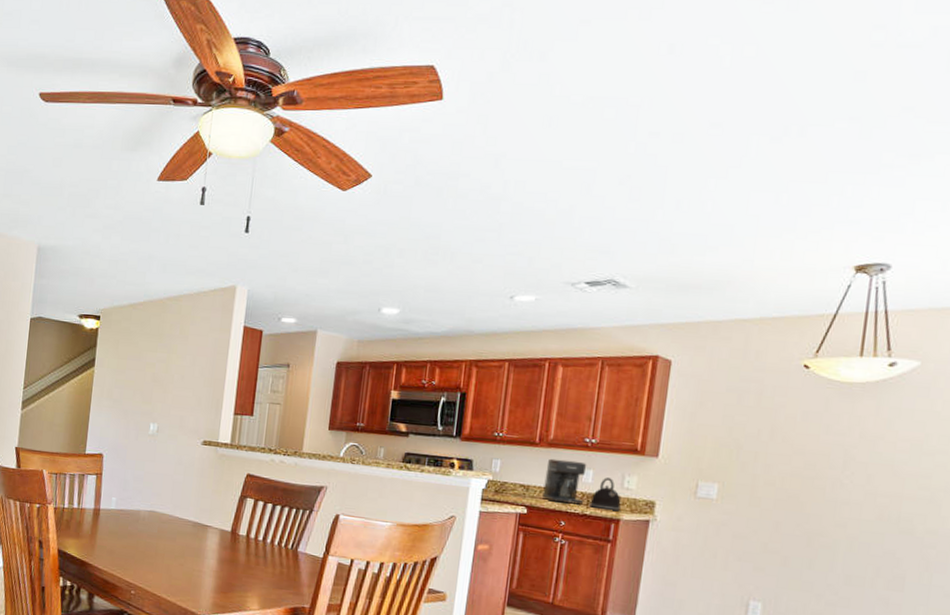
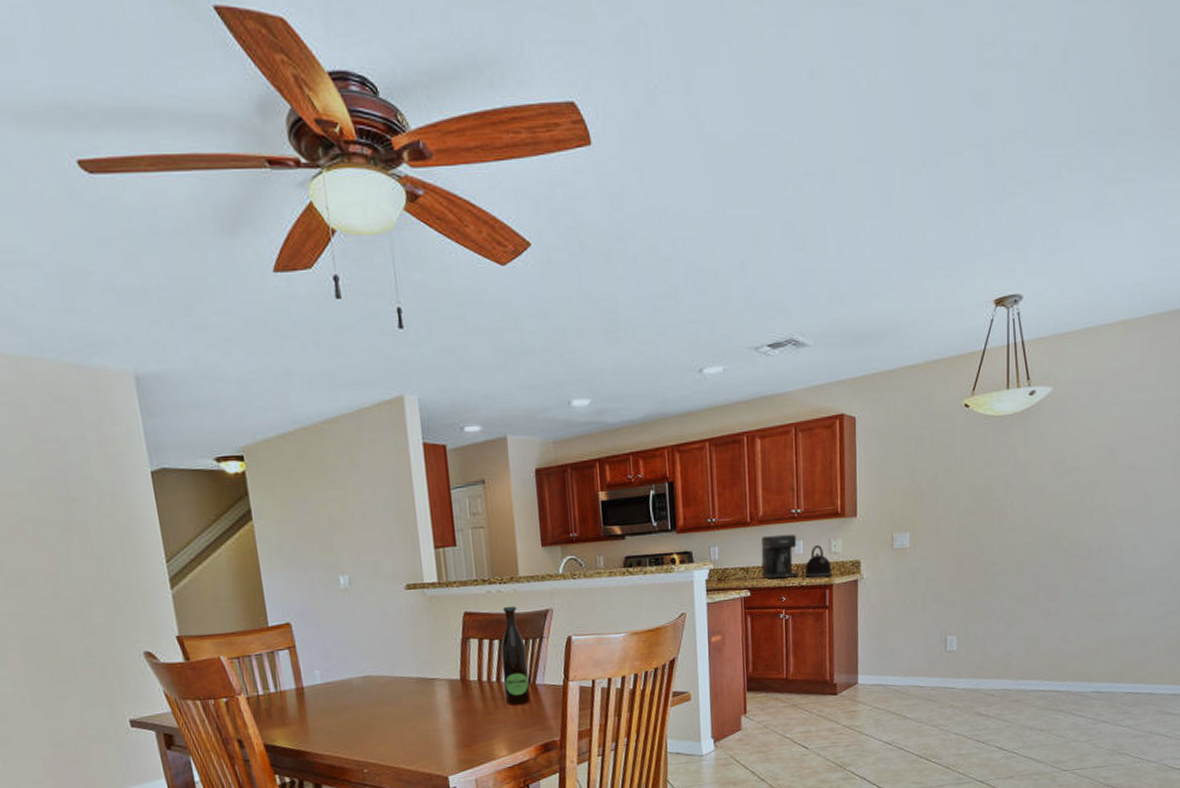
bottle: none [266,476,296,568] -> present [500,606,530,706]

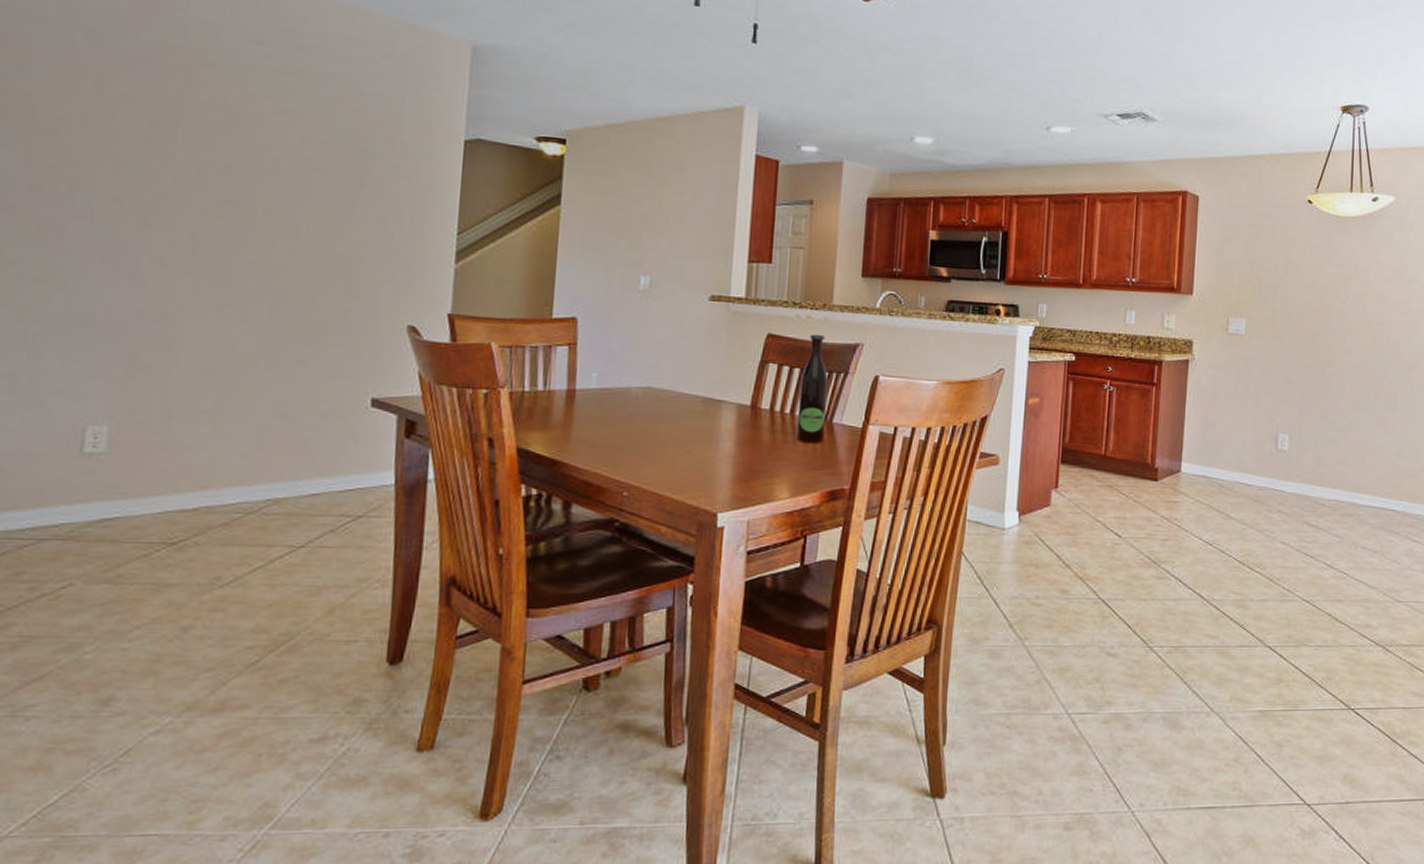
coffee maker: present [761,534,800,579] -> none [1088,300,1129,348]
kettle: present [805,545,832,579] -> none [1134,318,1163,353]

